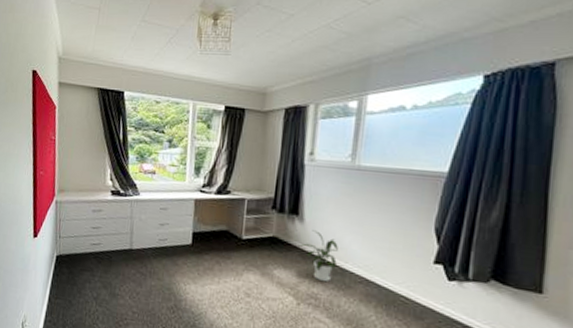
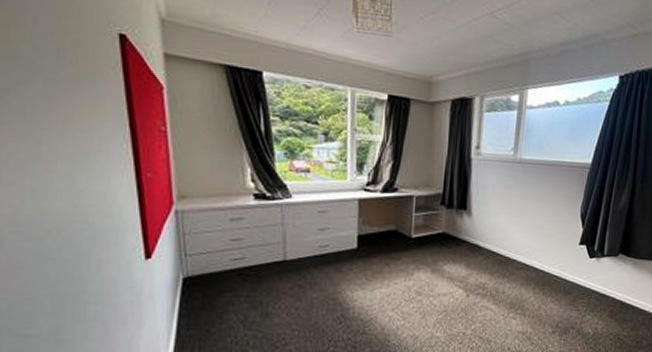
house plant: present [298,230,338,282] -> none [466,223,503,272]

